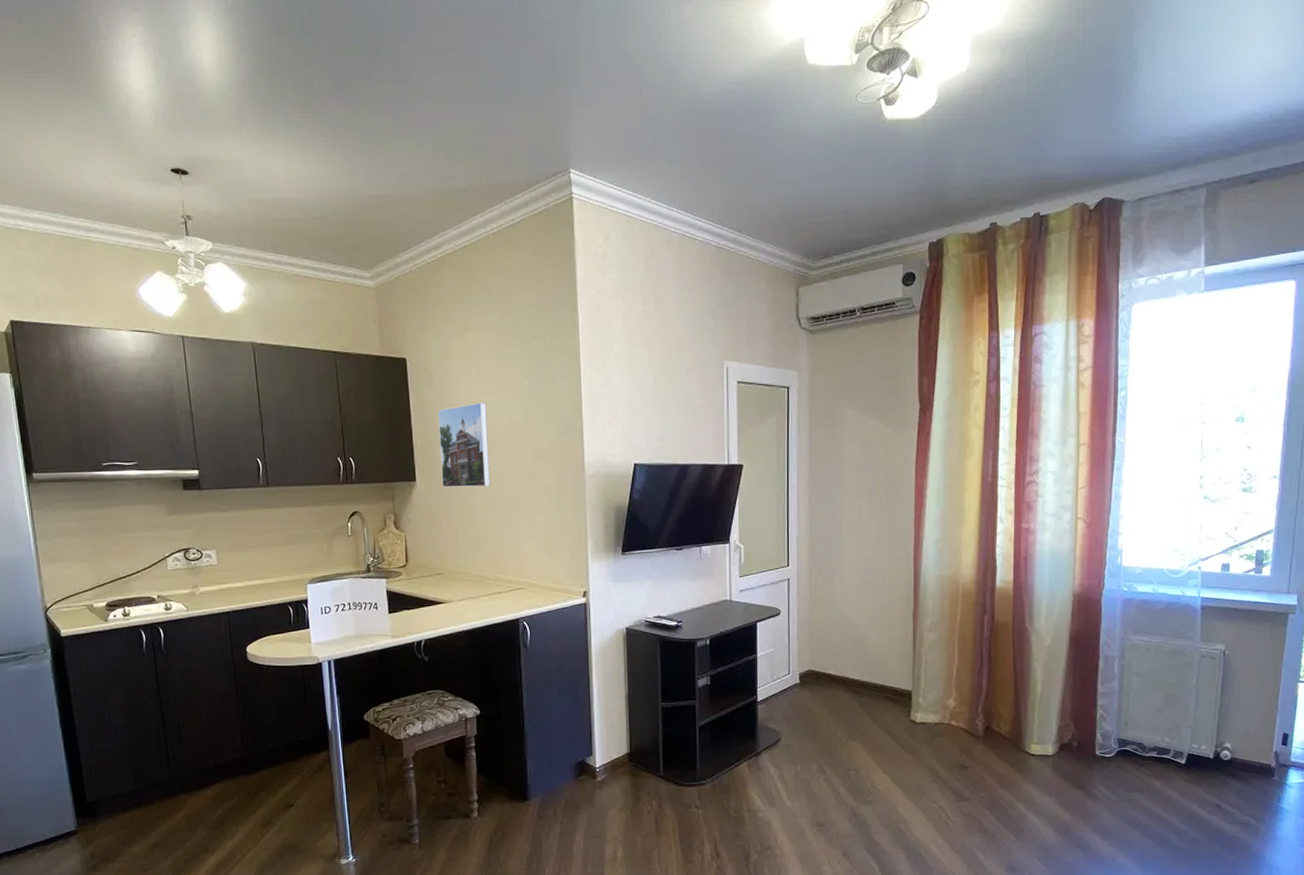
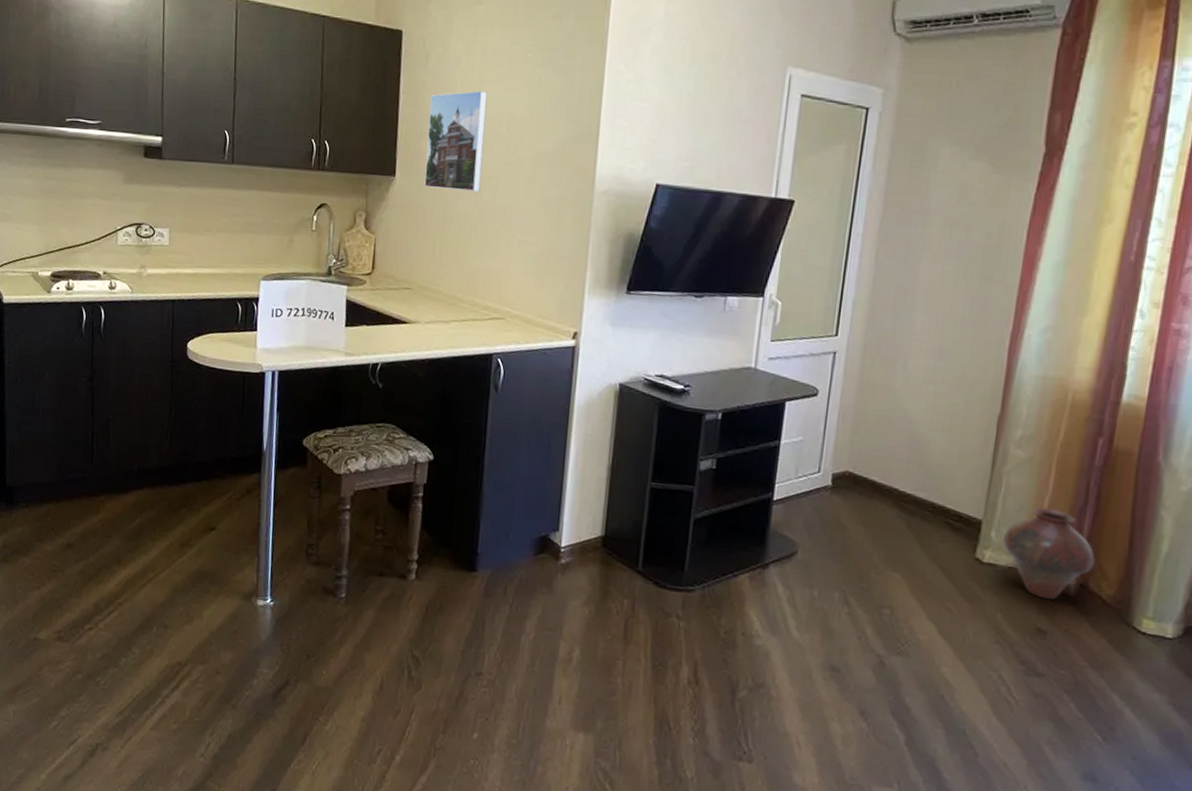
vase: none [928,673,993,743] -> present [1002,507,1095,600]

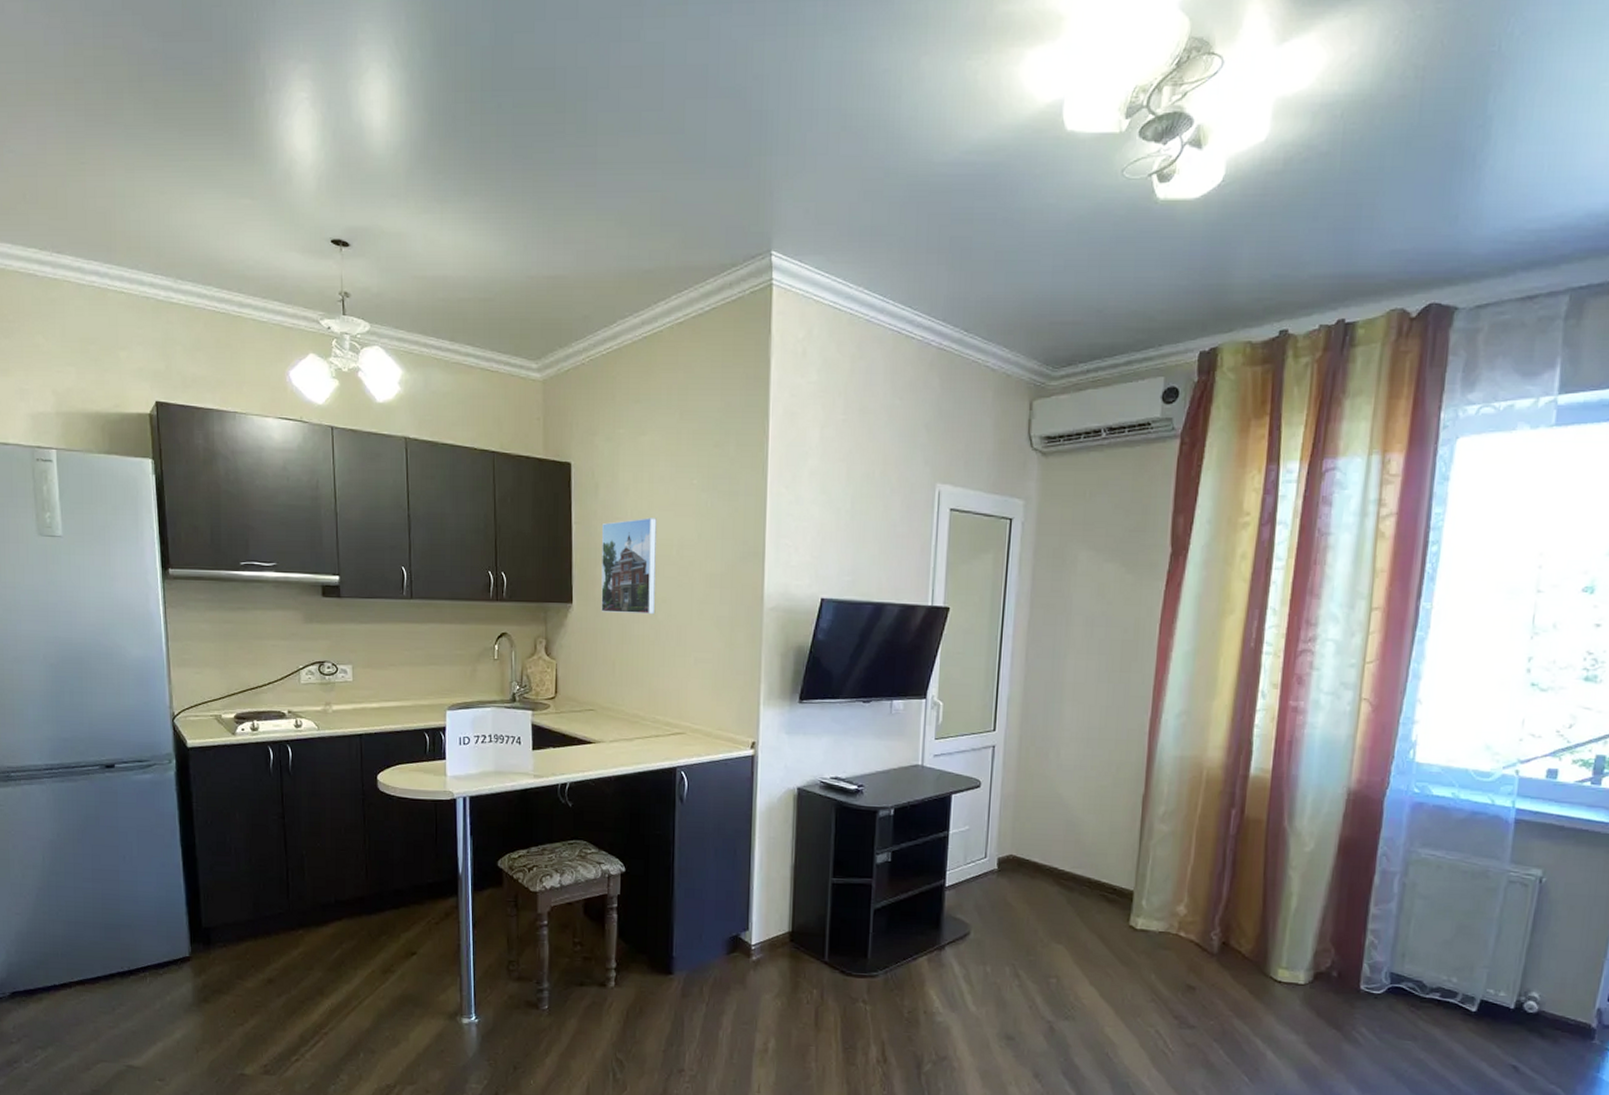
vase: present [1002,507,1095,600] -> none [1152,875,1234,959]

